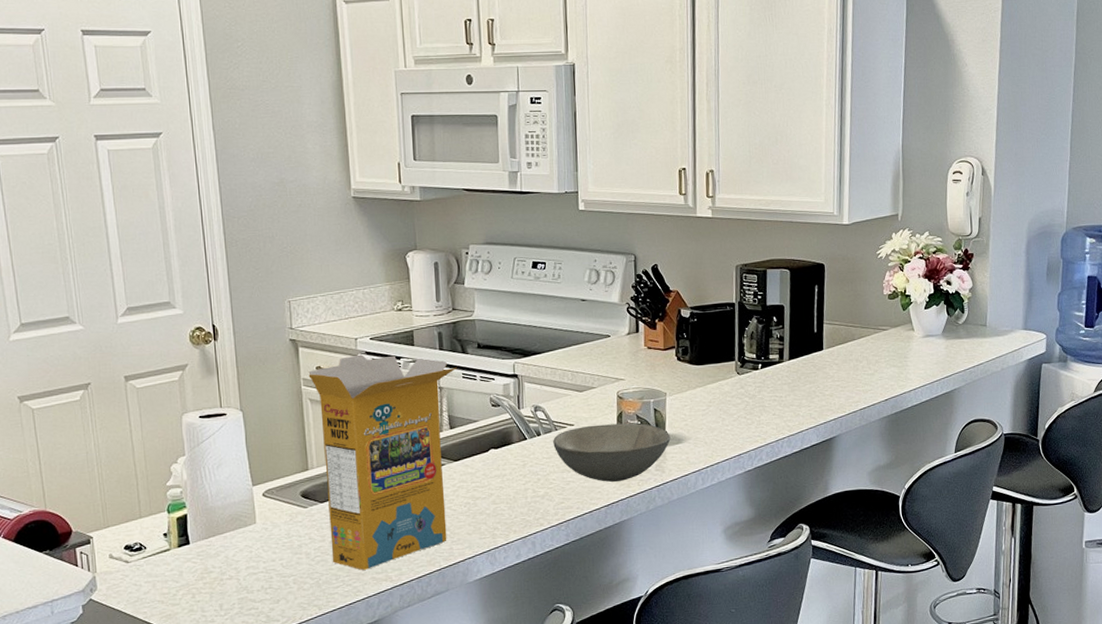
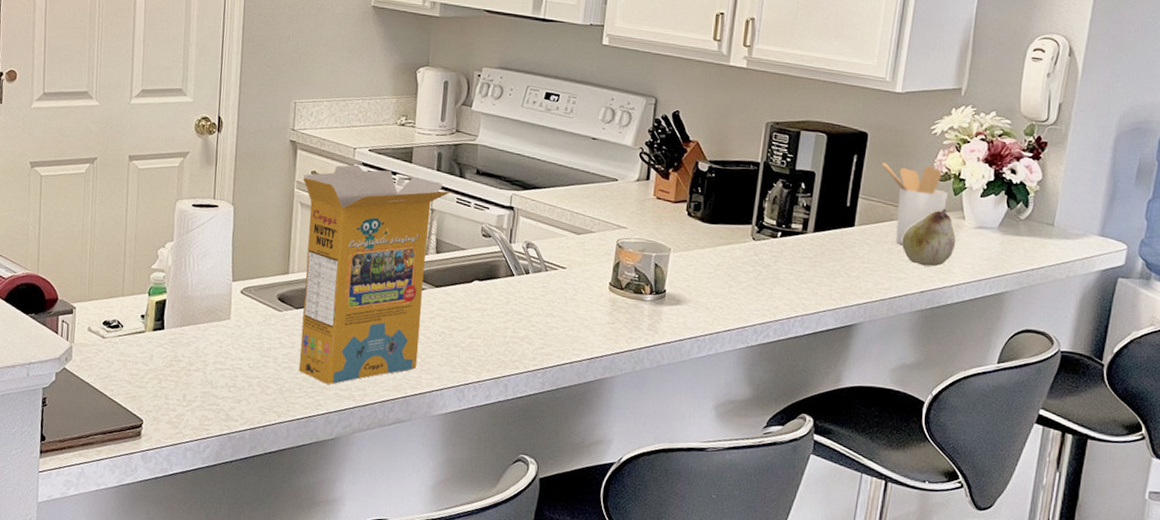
soup bowl: present [553,423,671,482] -> none [541,271,669,336]
utensil holder: none [839,286,898,361] -> present [882,161,948,245]
fruit: none [864,323,909,377] -> present [902,208,956,267]

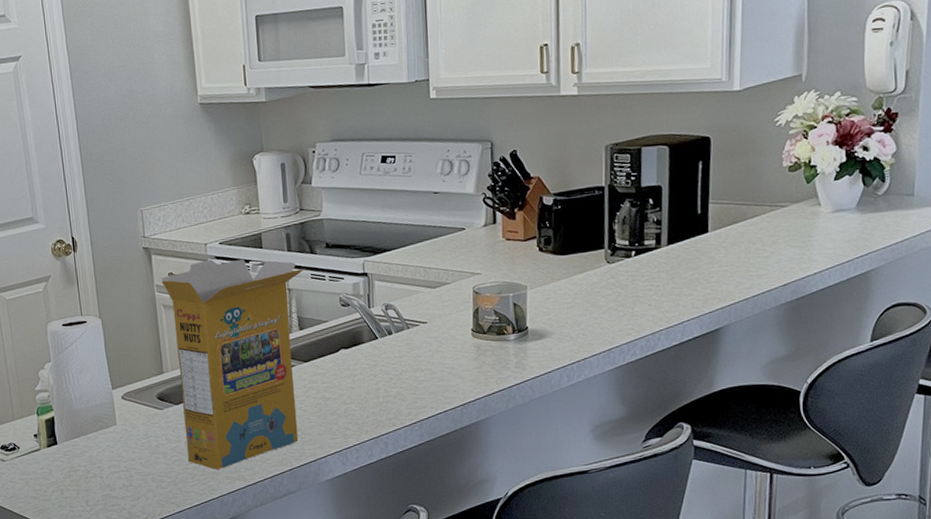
utensil holder: present [882,161,948,245] -> none [728,158,800,242]
fruit: present [902,208,956,267] -> none [758,198,814,259]

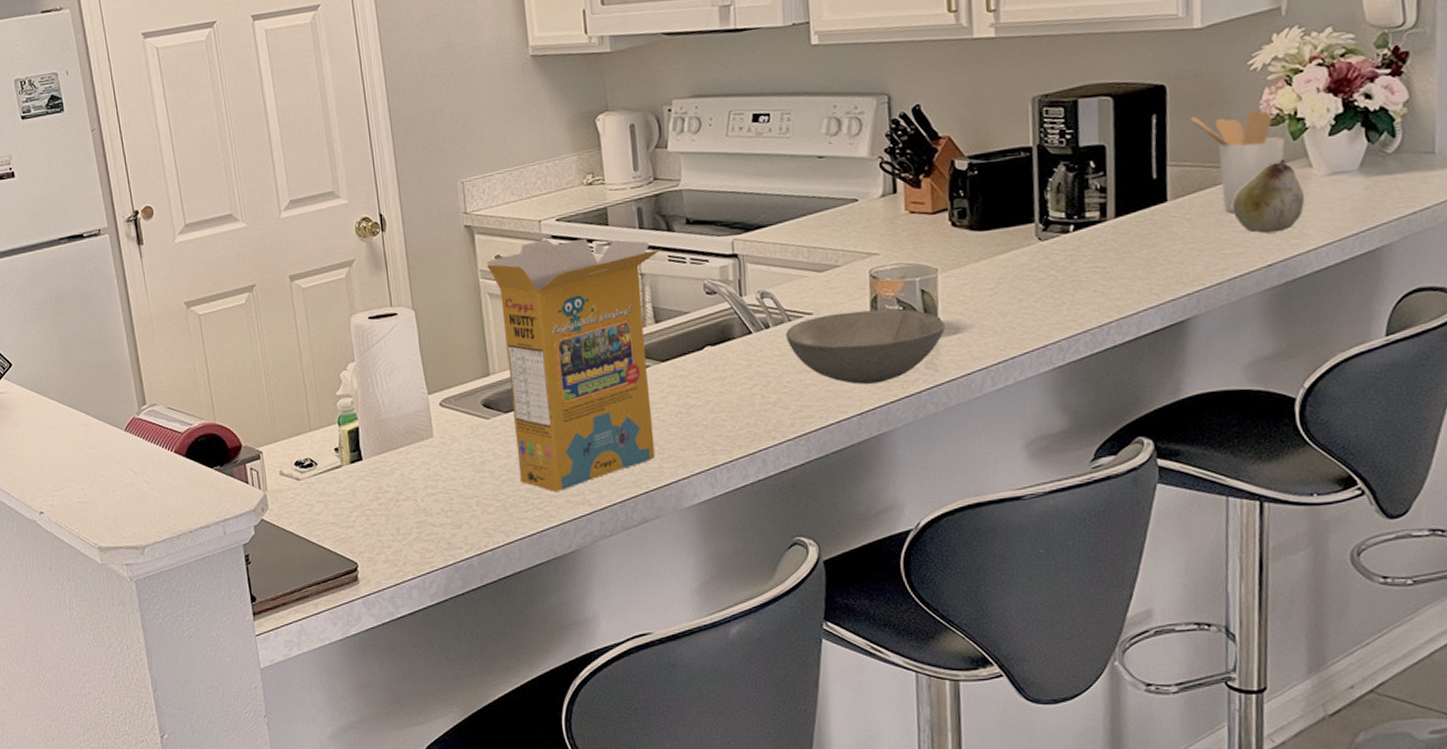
soup bowl: none [405,318,532,381] -> present [786,308,946,384]
utensil holder: none [728,158,800,242] -> present [1190,109,1285,213]
fruit: none [758,198,814,259] -> present [1232,159,1305,234]

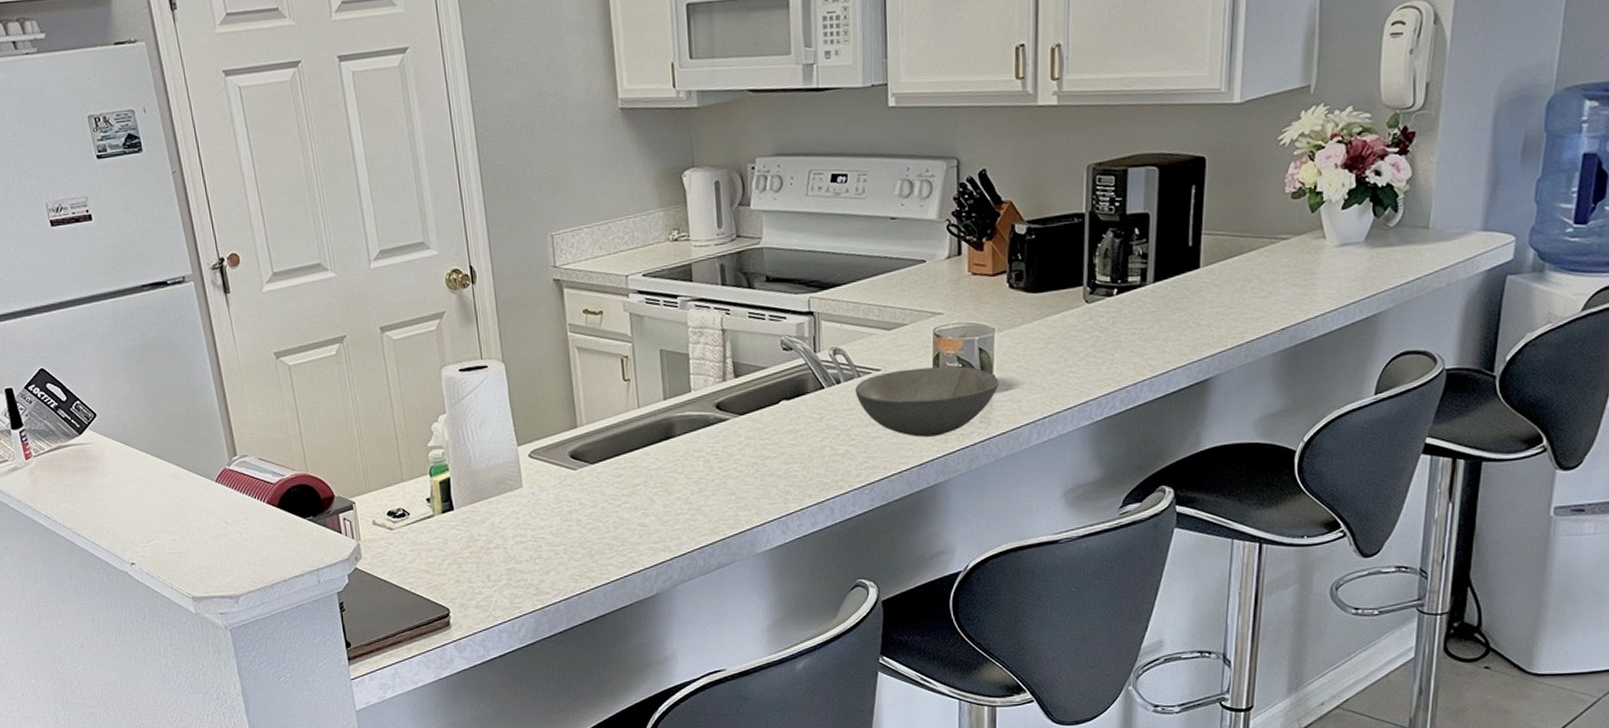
cereal box: present [486,238,661,492] -> none [574,293,742,539]
utensil holder: present [1190,109,1285,213] -> none [1225,182,1304,280]
fruit: present [1232,159,1305,234] -> none [1256,230,1318,300]

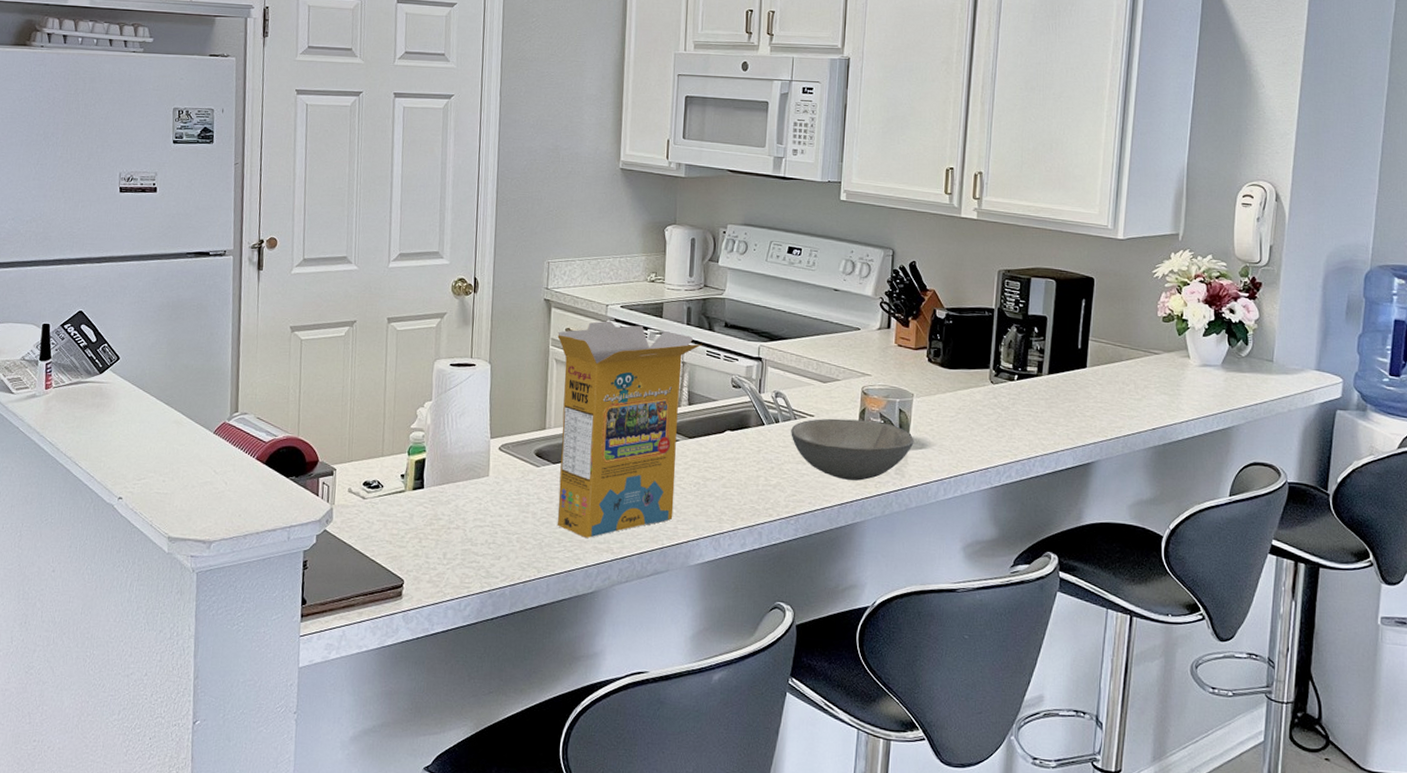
cereal box: none [574,293,742,539] -> present [557,321,702,538]

